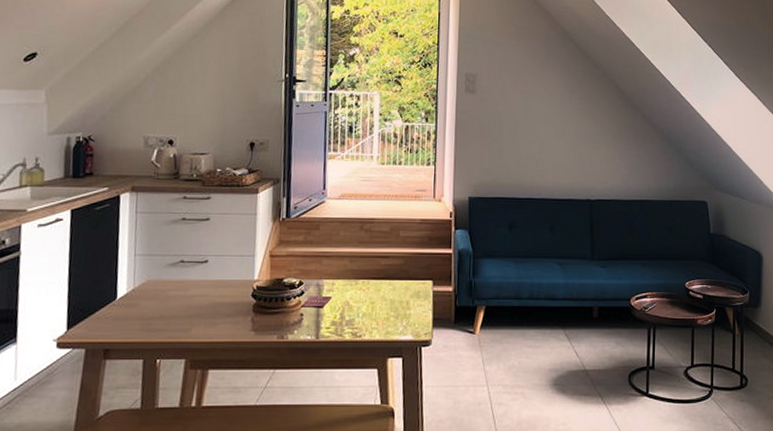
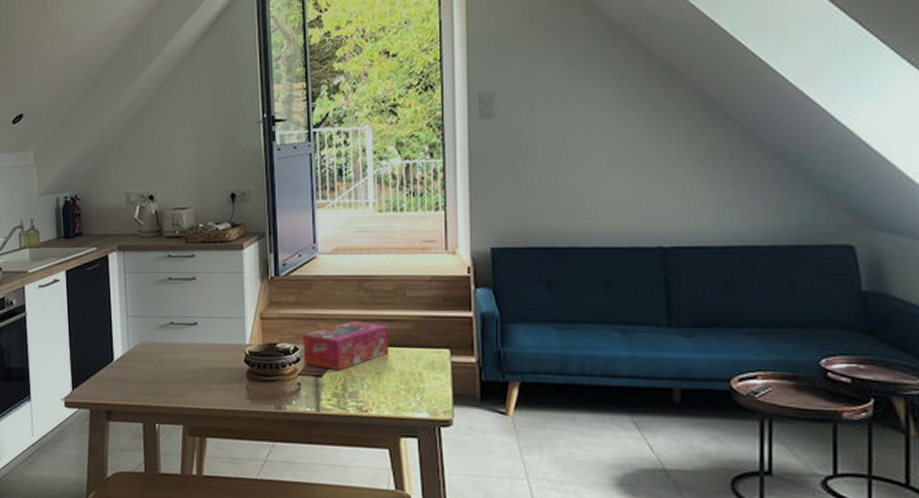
tissue box: none [307,257,384,302] -> present [303,320,389,371]

